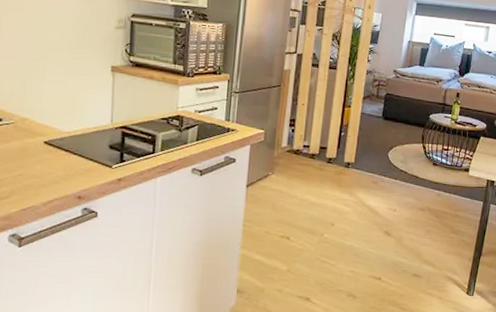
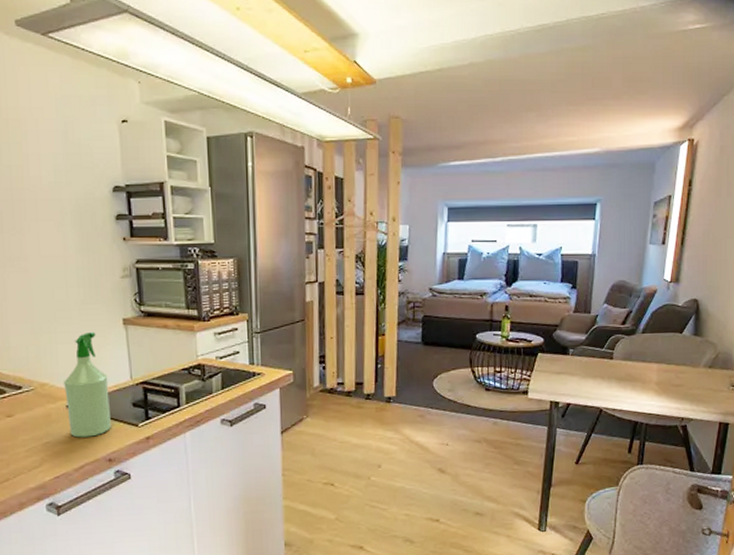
spray bottle: none [43,74,89,174] -> present [64,331,112,438]

